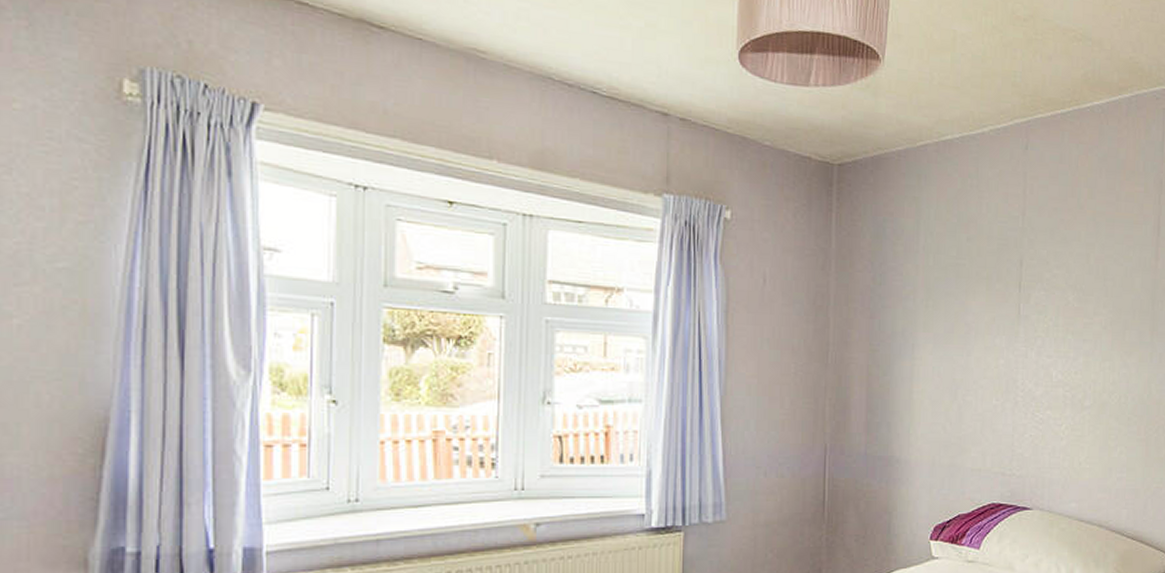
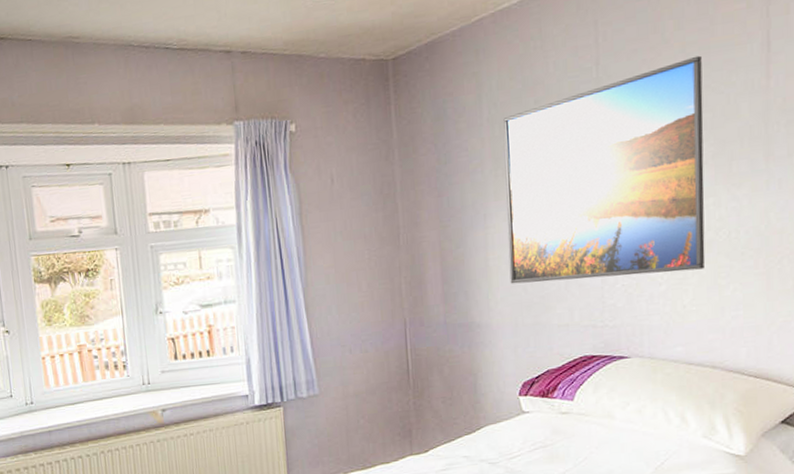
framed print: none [931,226,1108,429] -> present [503,55,706,284]

